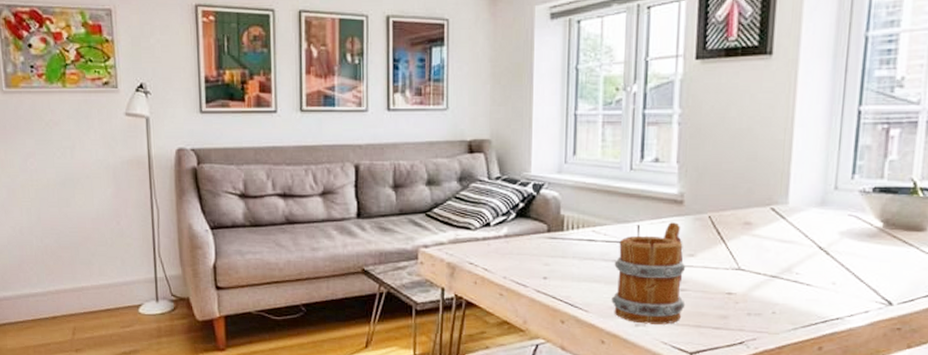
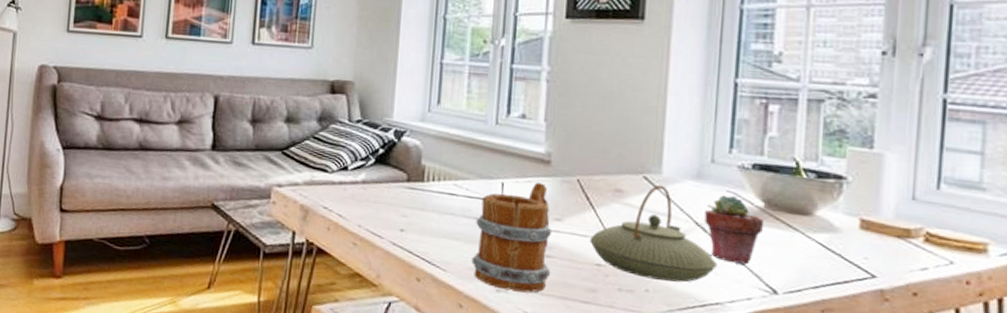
teapot: none [721,214,839,303] -> present [590,184,718,283]
potted succulent: none [827,219,882,281] -> present [704,195,763,265]

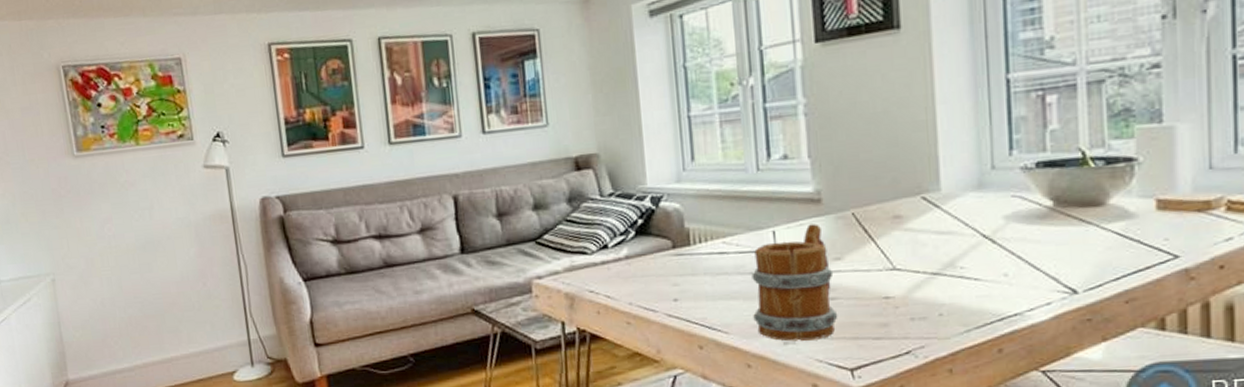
teapot: present [590,184,718,283] -> none [874,202,1012,303]
potted succulent: present [704,195,763,265] -> none [991,200,1055,270]

